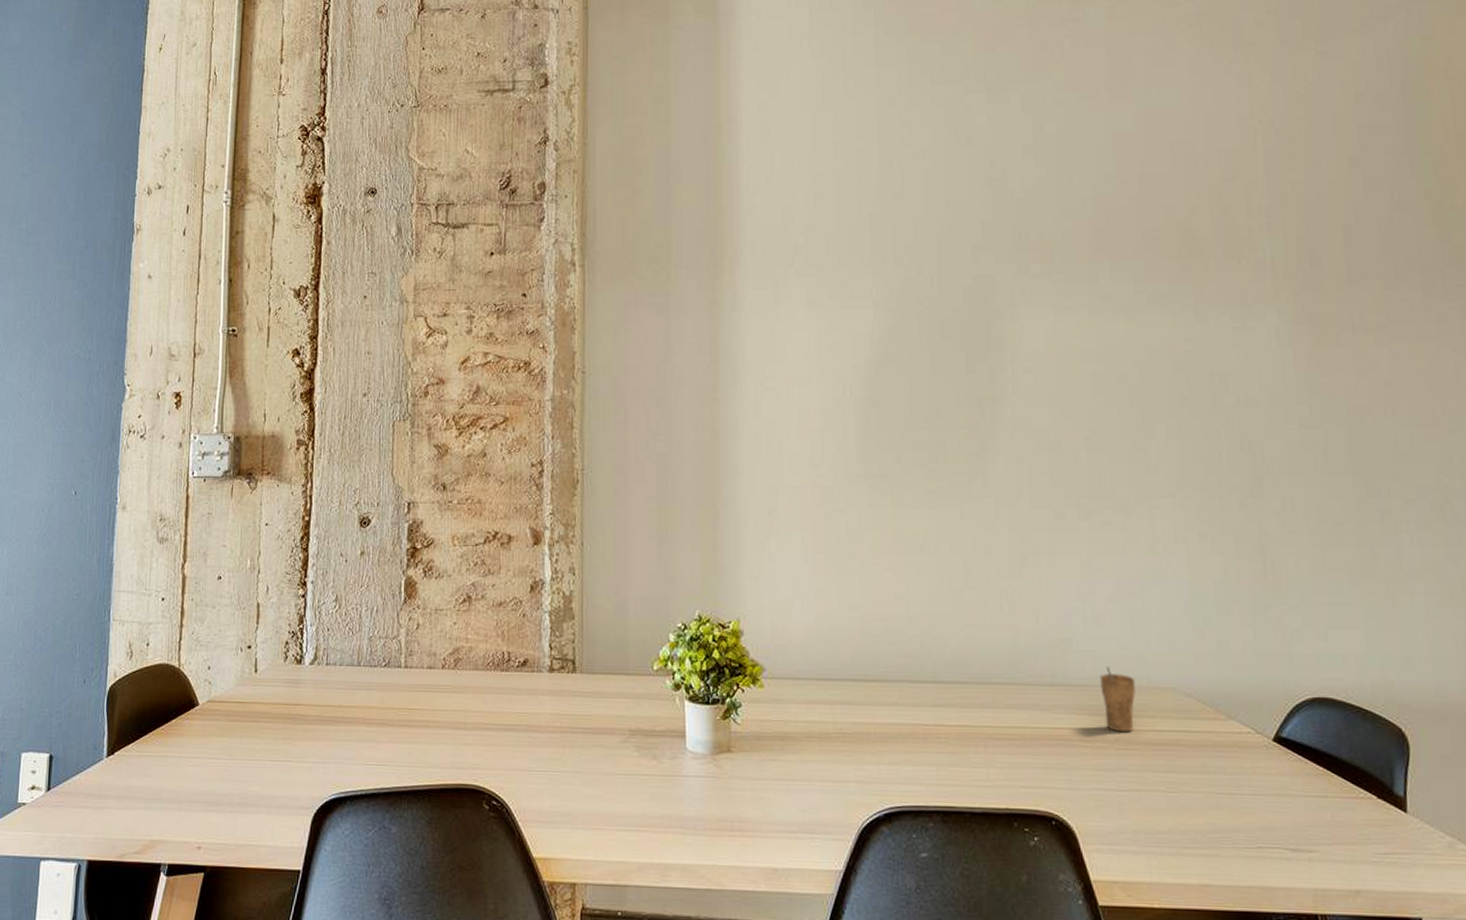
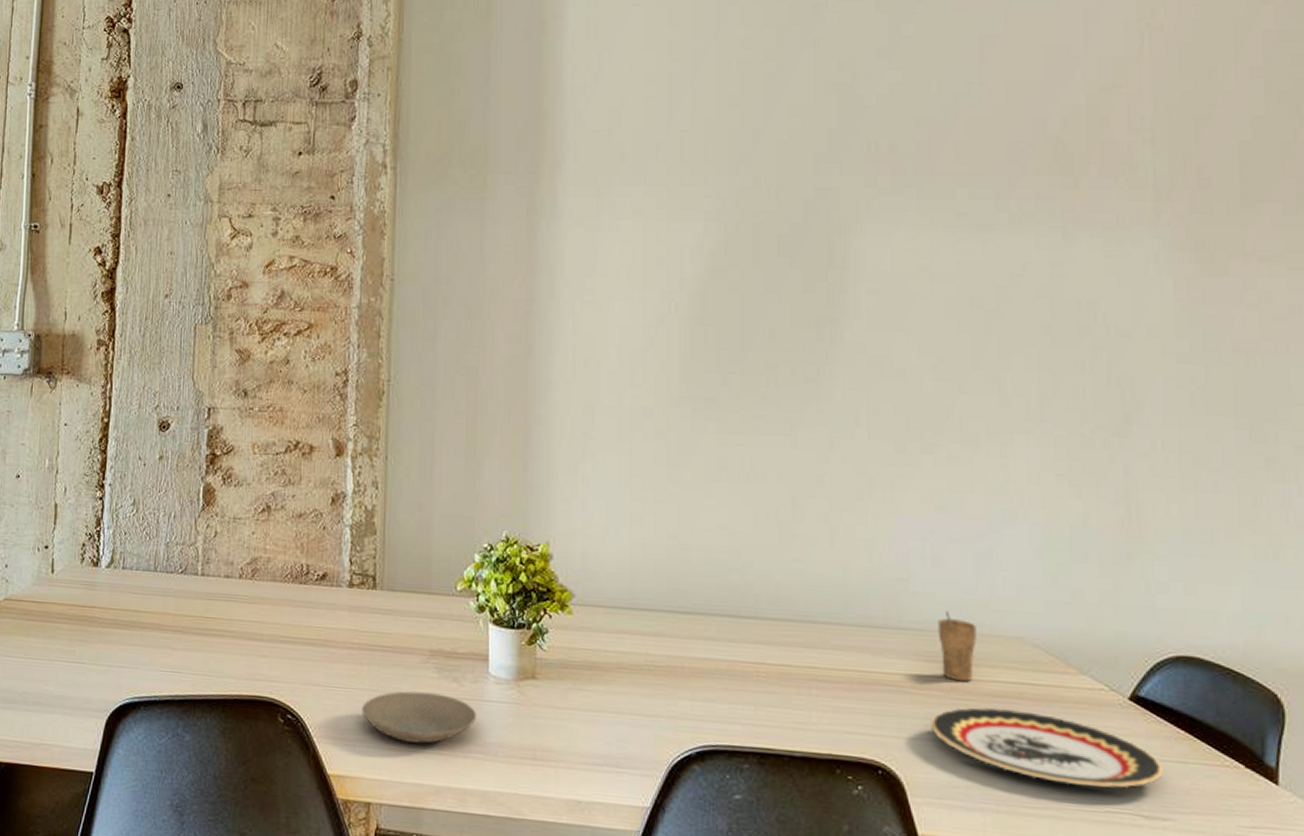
plate: none [565,771,676,822] -> present [362,691,476,744]
plate: none [1097,755,1306,824] -> present [931,707,1163,788]

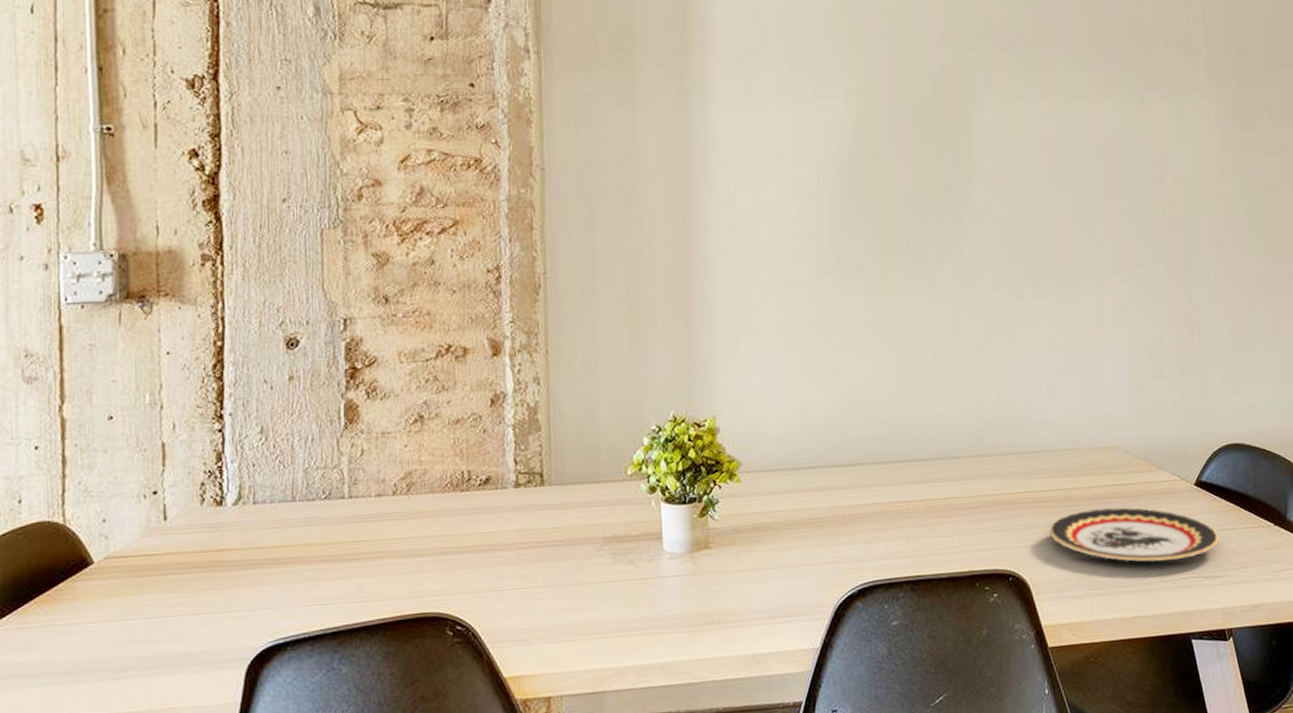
plate: present [362,691,476,744] -> none [536,578,653,631]
cup: present [938,611,977,681] -> none [1052,432,1083,490]

